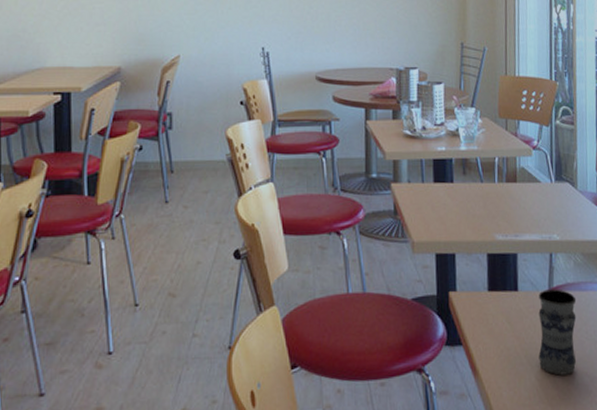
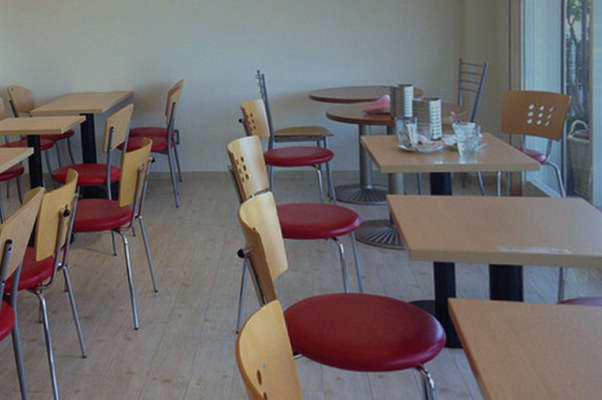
jar: present [538,289,577,376] -> none [546,302,591,386]

